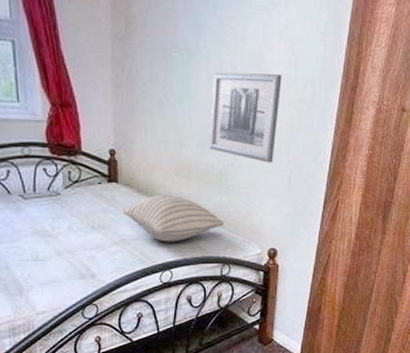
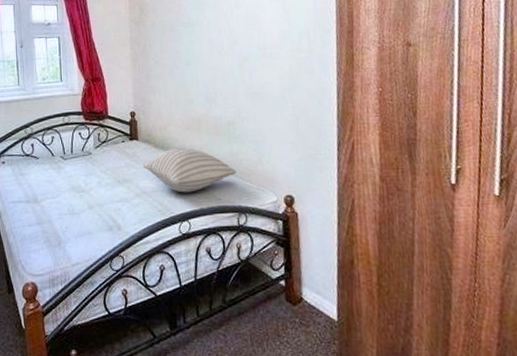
wall art: present [209,72,282,163] -> none [214,30,279,110]

